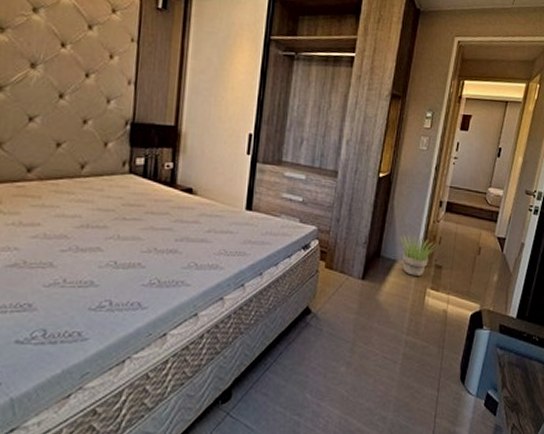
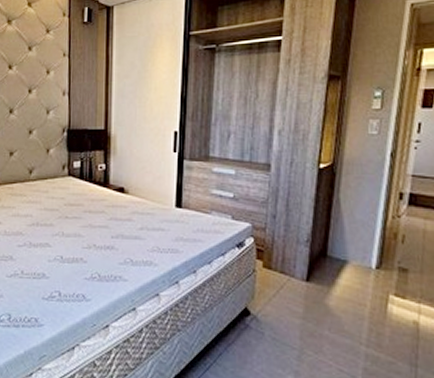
potted plant: present [400,234,436,277] -> none [350,232,399,281]

